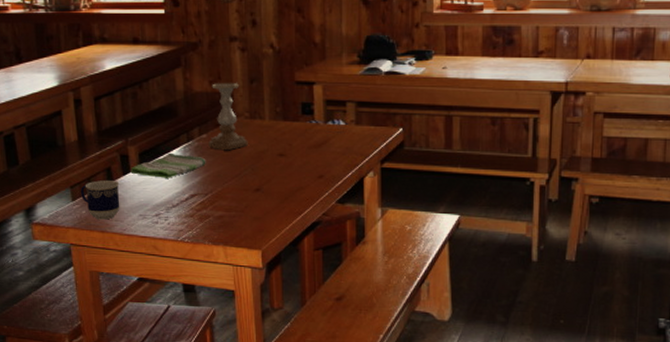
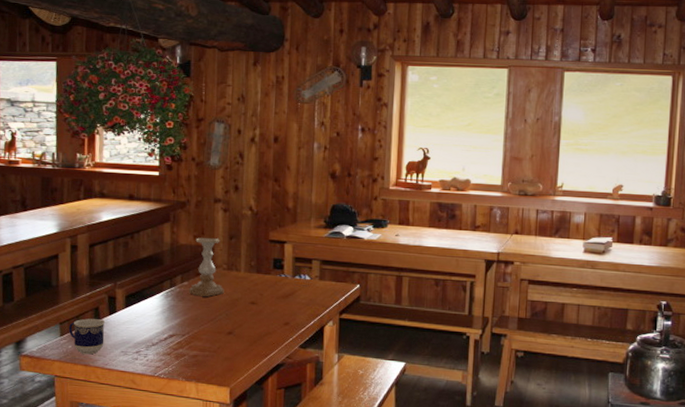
dish towel: present [130,152,206,178] -> none [116,296,186,319]

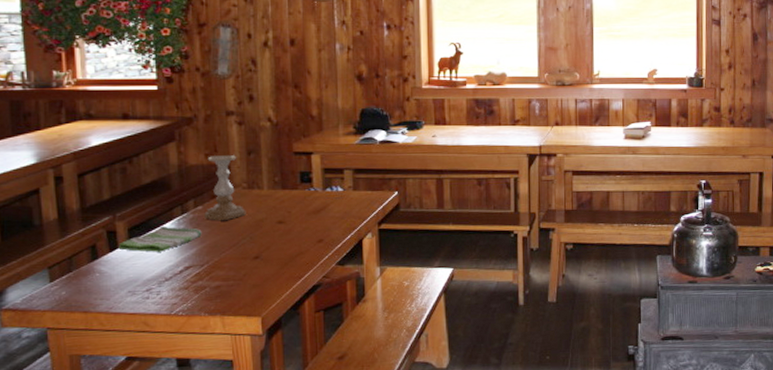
cup: present [68,318,106,355] -> none [59,258,106,300]
dish towel: none [116,296,186,319] -> present [118,226,202,252]

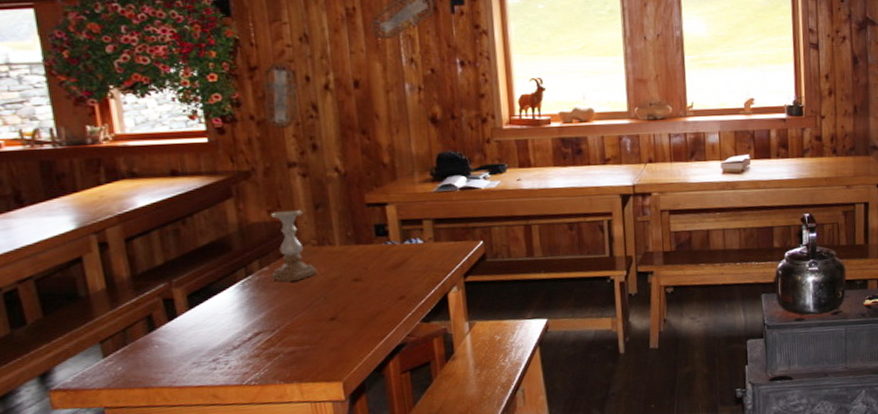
dish towel: present [118,226,202,252] -> none [177,290,270,320]

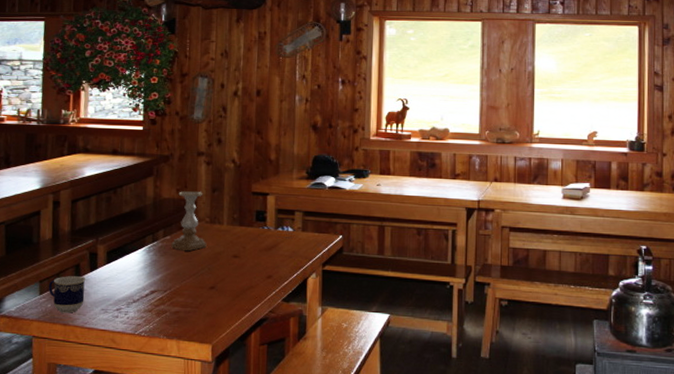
cup: none [113,328,167,375] -> present [48,276,86,313]

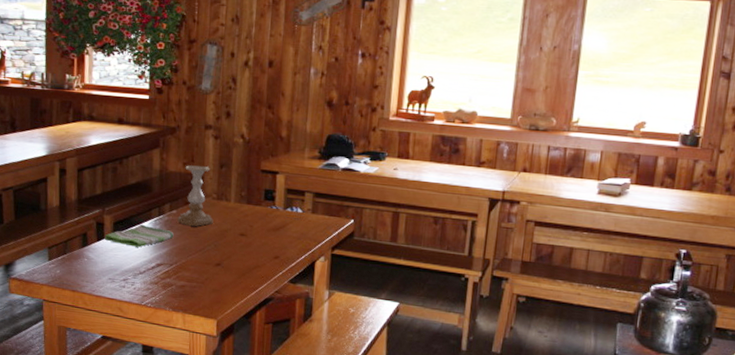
cup: present [48,276,86,313] -> none [57,244,93,280]
dish towel: none [97,252,168,275] -> present [104,224,174,247]

